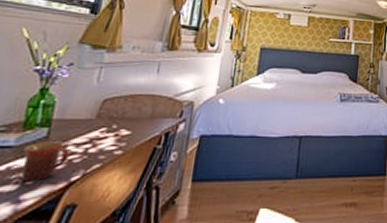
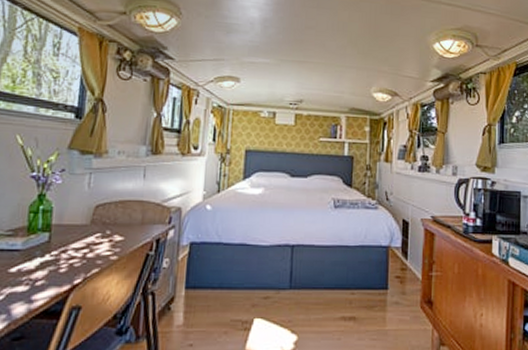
mug: present [20,141,70,182] -> none [29,246,70,284]

